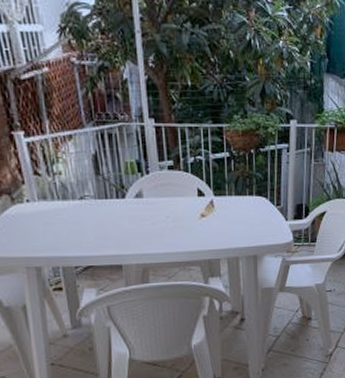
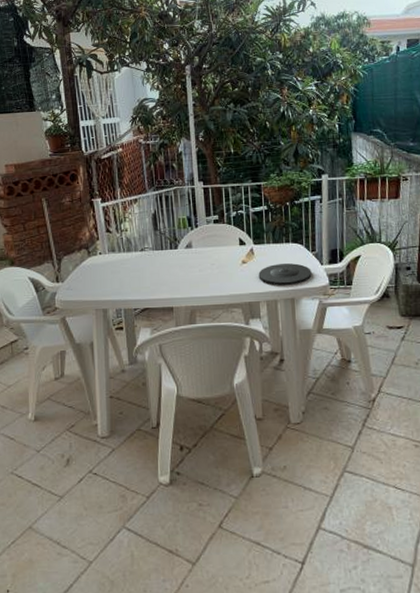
plate: none [219,218,276,243] -> present [258,263,312,286]

